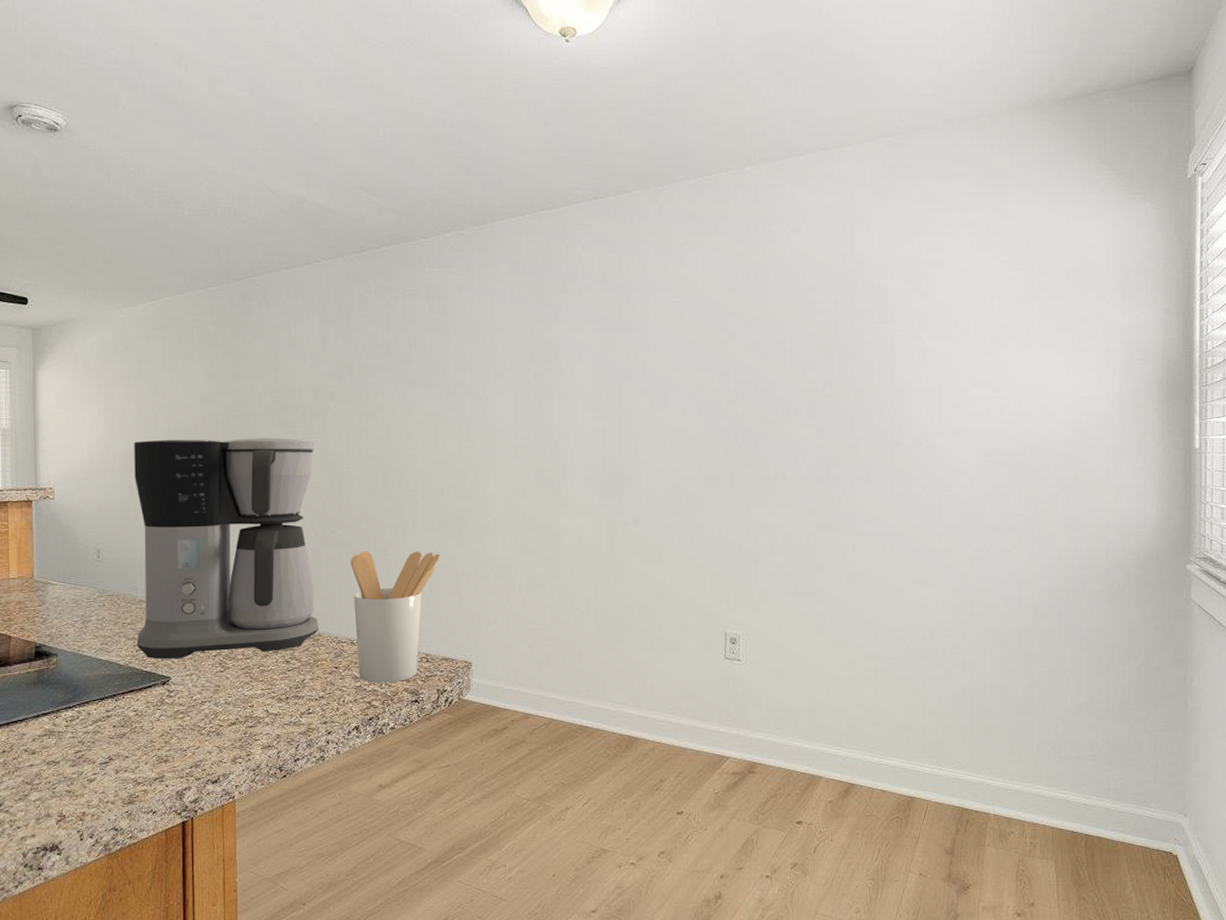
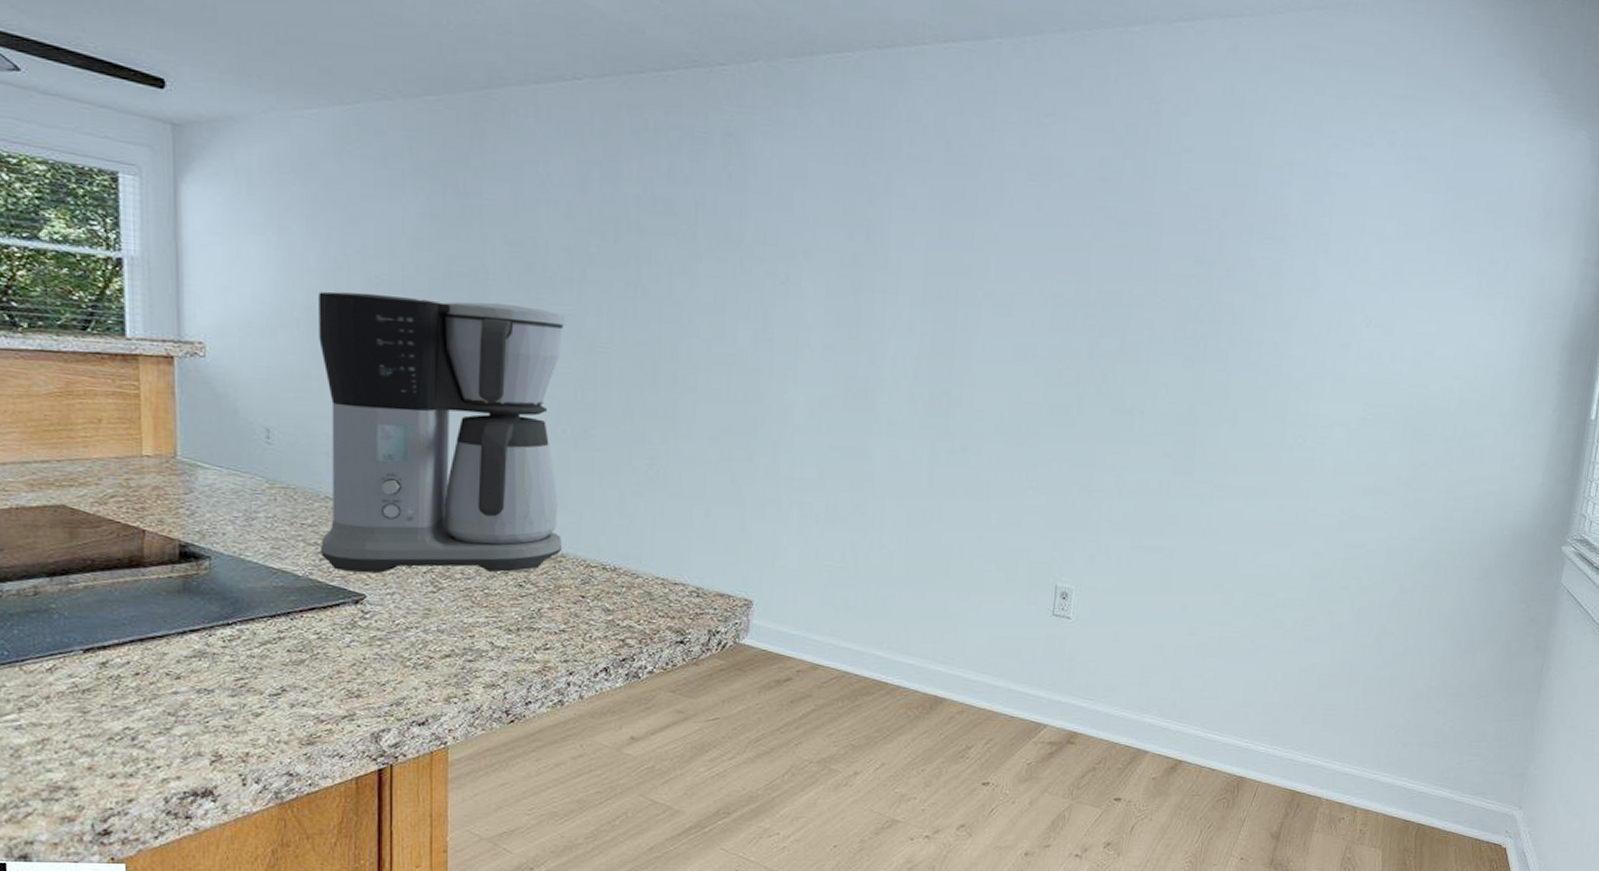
utensil holder: present [350,550,441,683] -> none [605,457,722,619]

